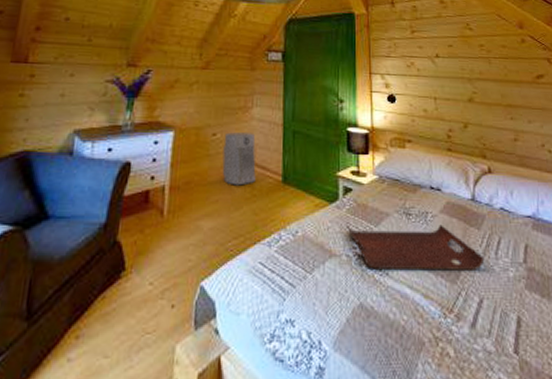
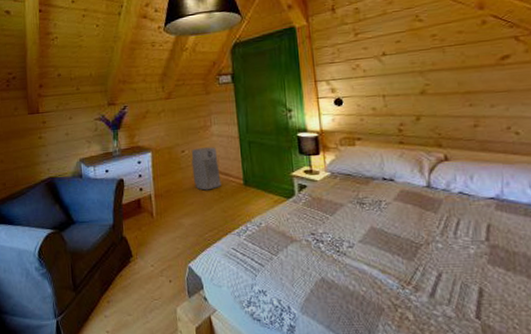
serving tray: present [345,224,485,271] -> none [303,211,443,251]

